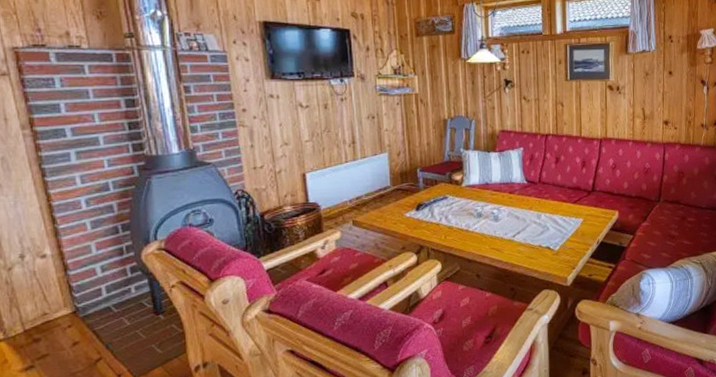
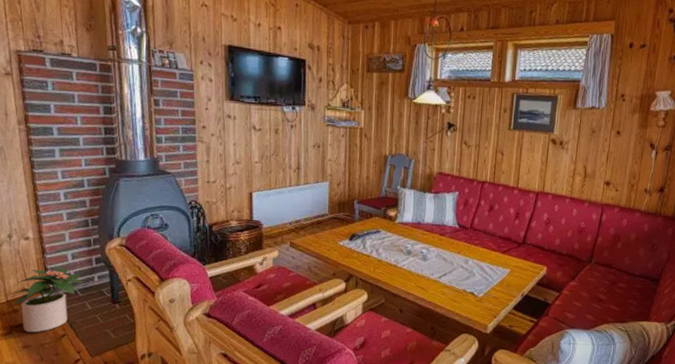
potted plant: none [33,282,120,363] -> present [14,267,85,333]

